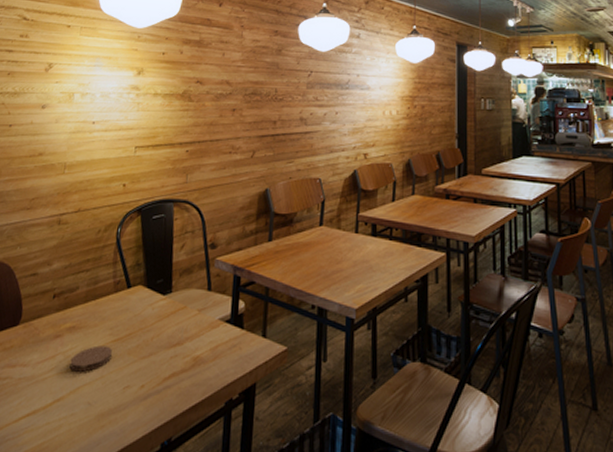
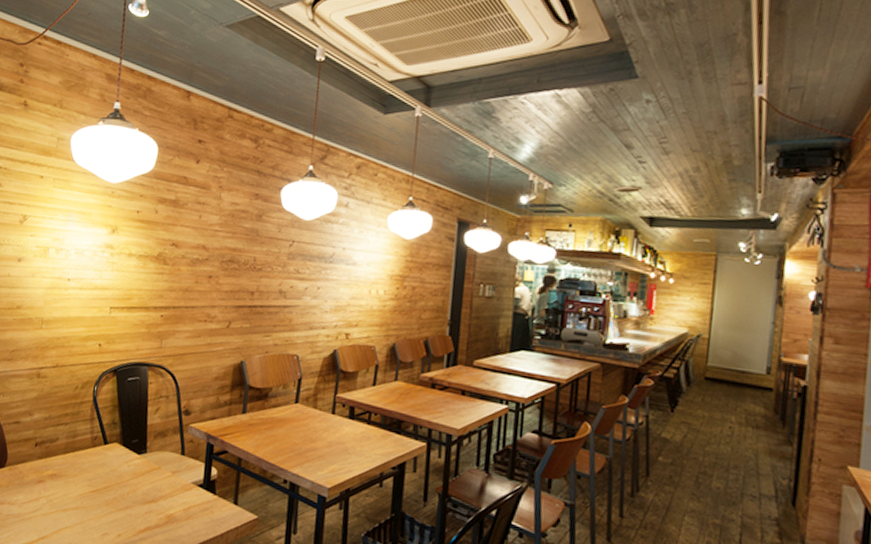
coaster: present [69,345,112,372] -> none [52,494,91,516]

